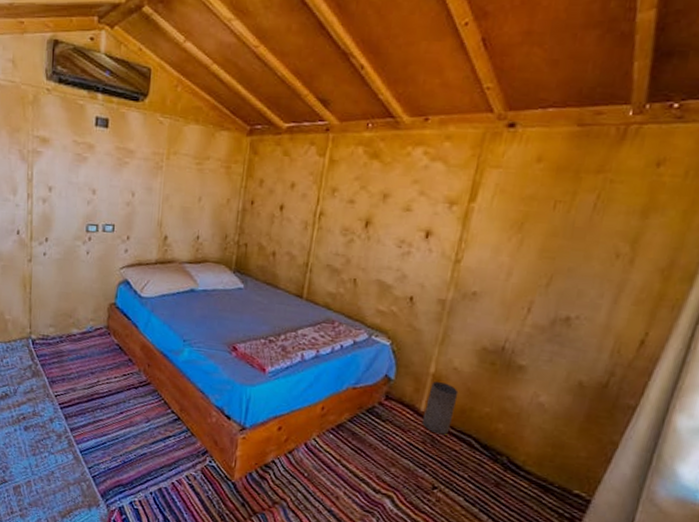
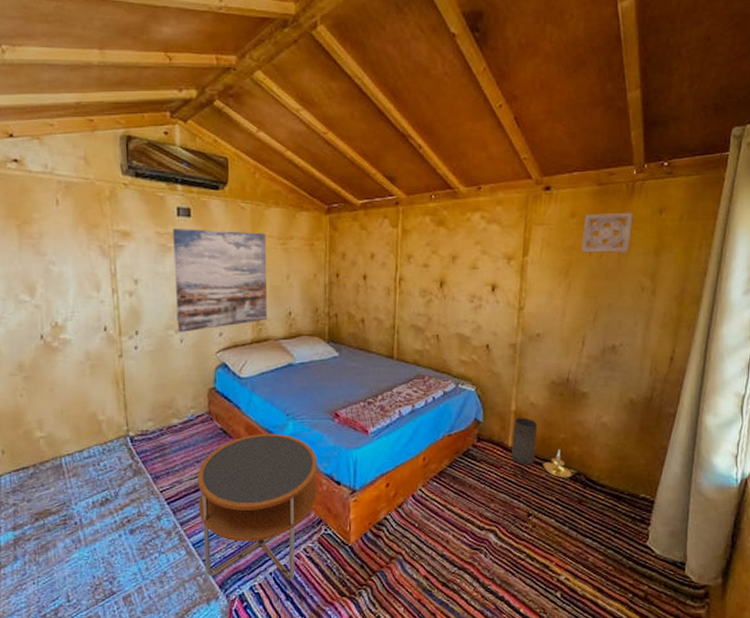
wall art: none [85,139,182,245] -> present [173,229,267,332]
side table: none [89,355,210,504] -> present [198,433,318,581]
candle holder: none [458,423,499,457] -> present [543,449,577,478]
wall ornament: none [544,160,620,210] -> present [582,212,633,253]

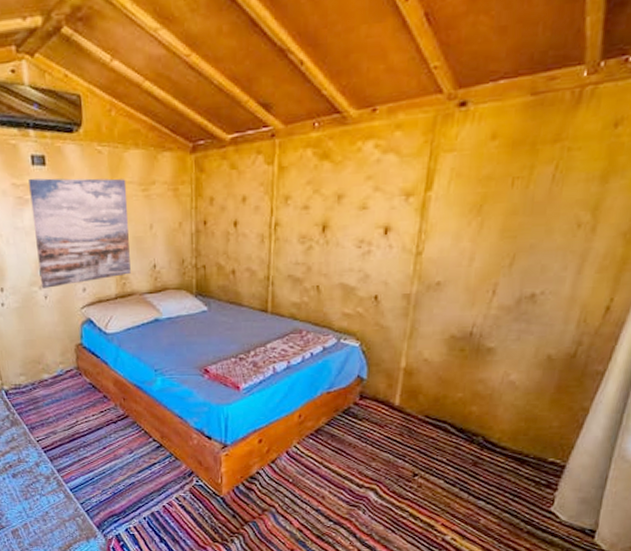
side table: present [198,433,318,581] -> none [70,388,188,526]
vase: present [511,417,538,465] -> none [397,374,431,425]
candle holder: present [543,449,577,478] -> none [434,409,474,439]
wall ornament: present [582,212,633,253] -> none [502,127,577,184]

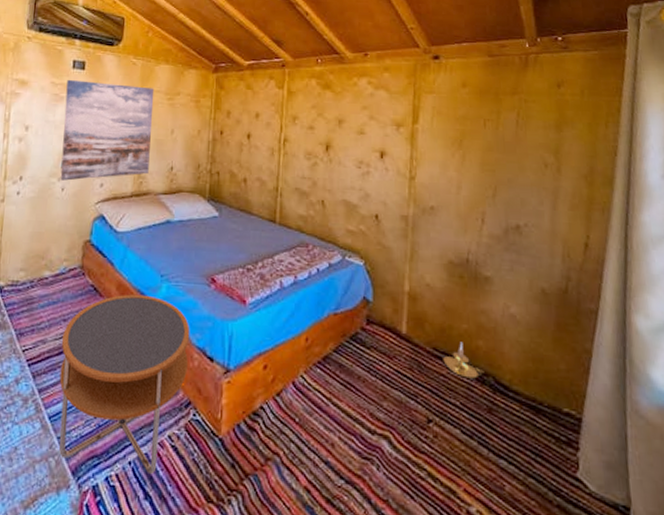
side table: none [70,388,188,526] -> present [59,294,190,475]
candle holder: none [434,409,474,439] -> present [443,342,484,379]

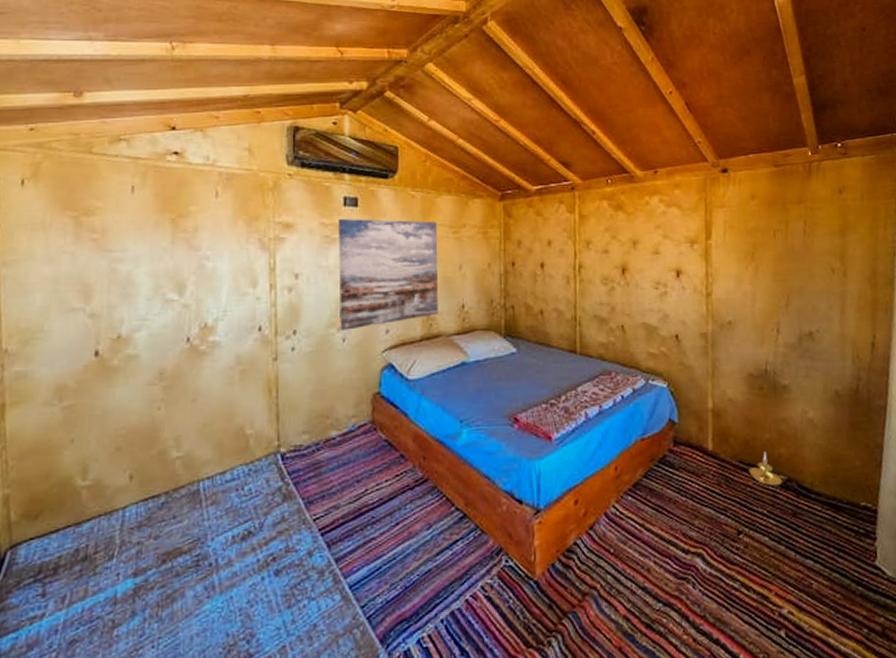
side table: present [59,294,190,475] -> none [358,443,496,630]

